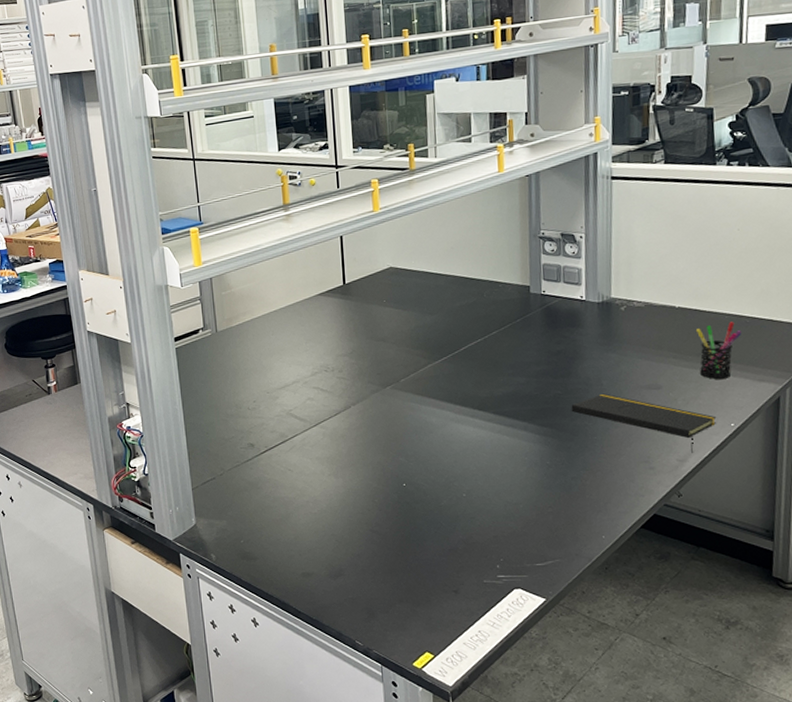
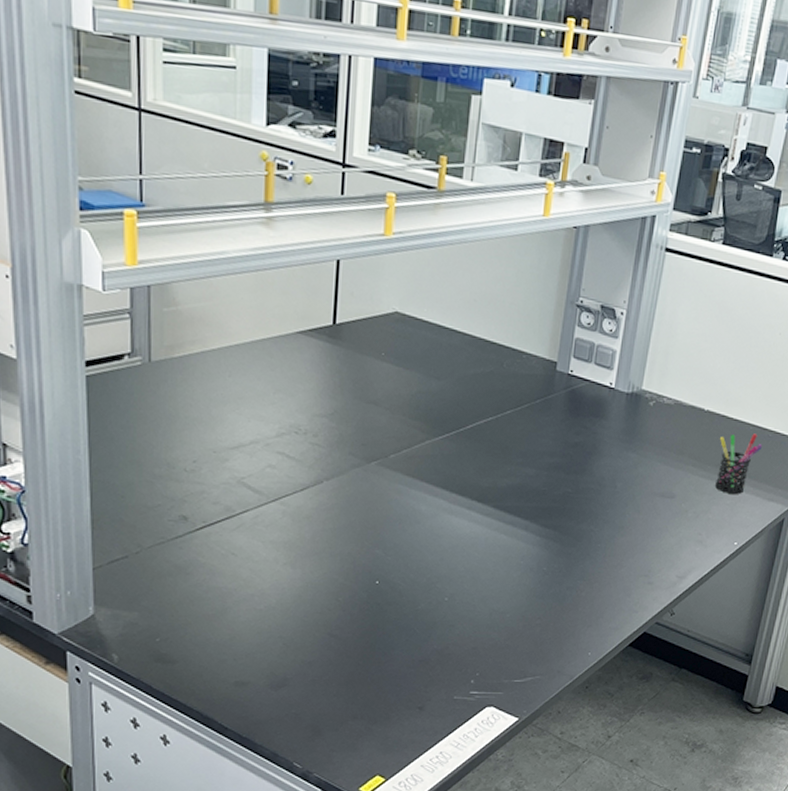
notepad: present [571,393,717,453] -> none [579,497,722,570]

